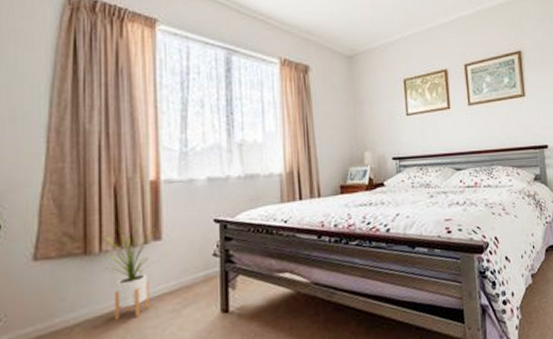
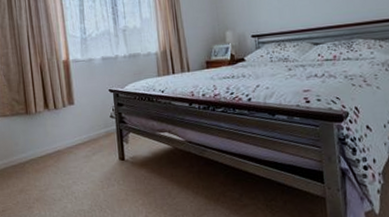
house plant: present [103,222,157,321] -> none [37,92,72,161]

